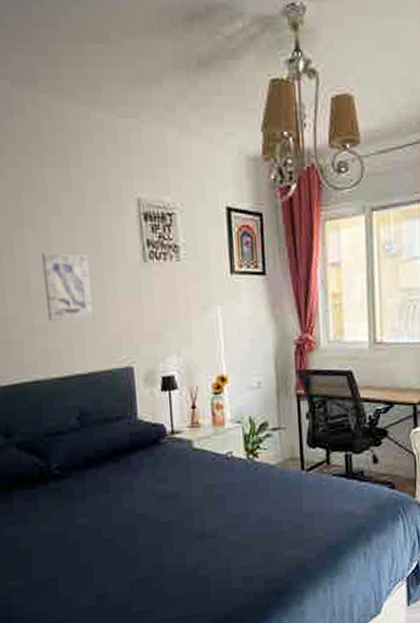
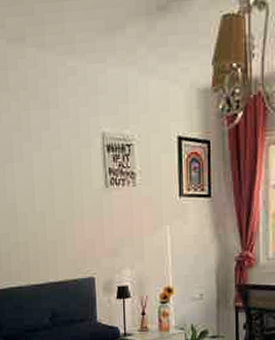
wall art: present [41,252,94,321] -> none [26,181,65,238]

